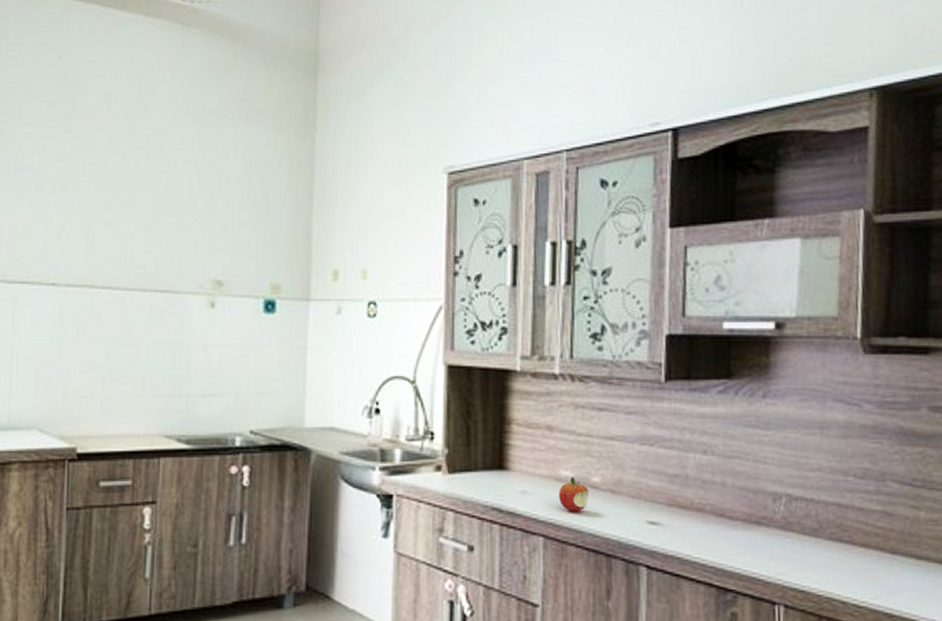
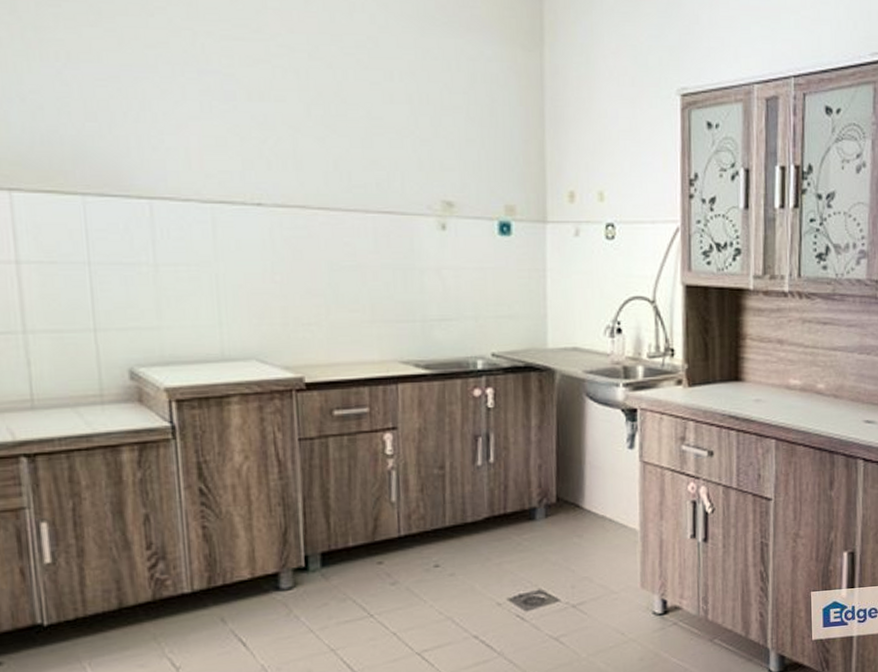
fruit: present [558,476,590,512] -> none [788,384,815,416]

